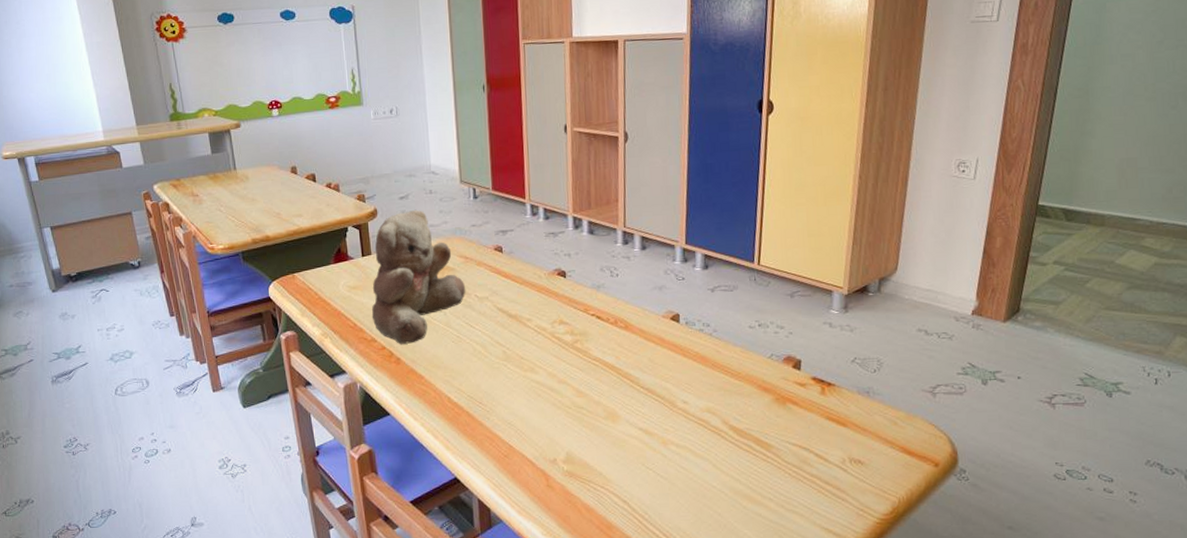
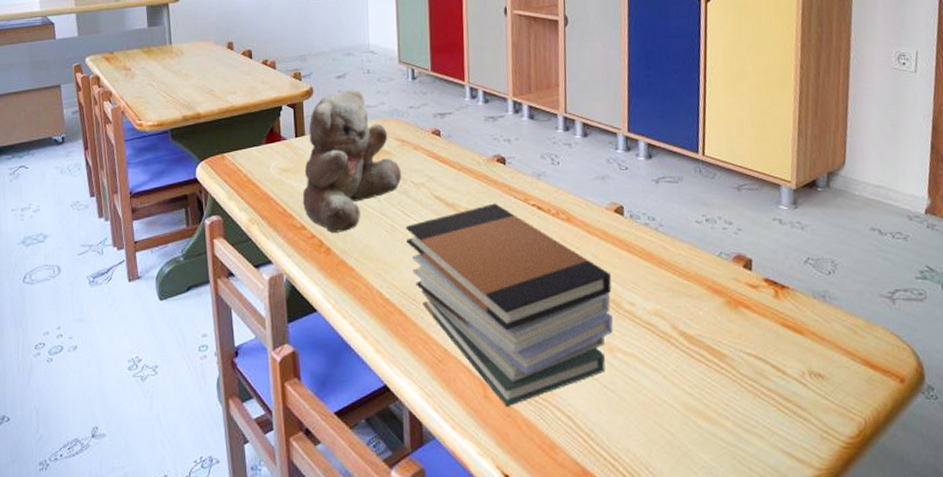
book stack: none [471,314,667,493] -> present [406,203,613,406]

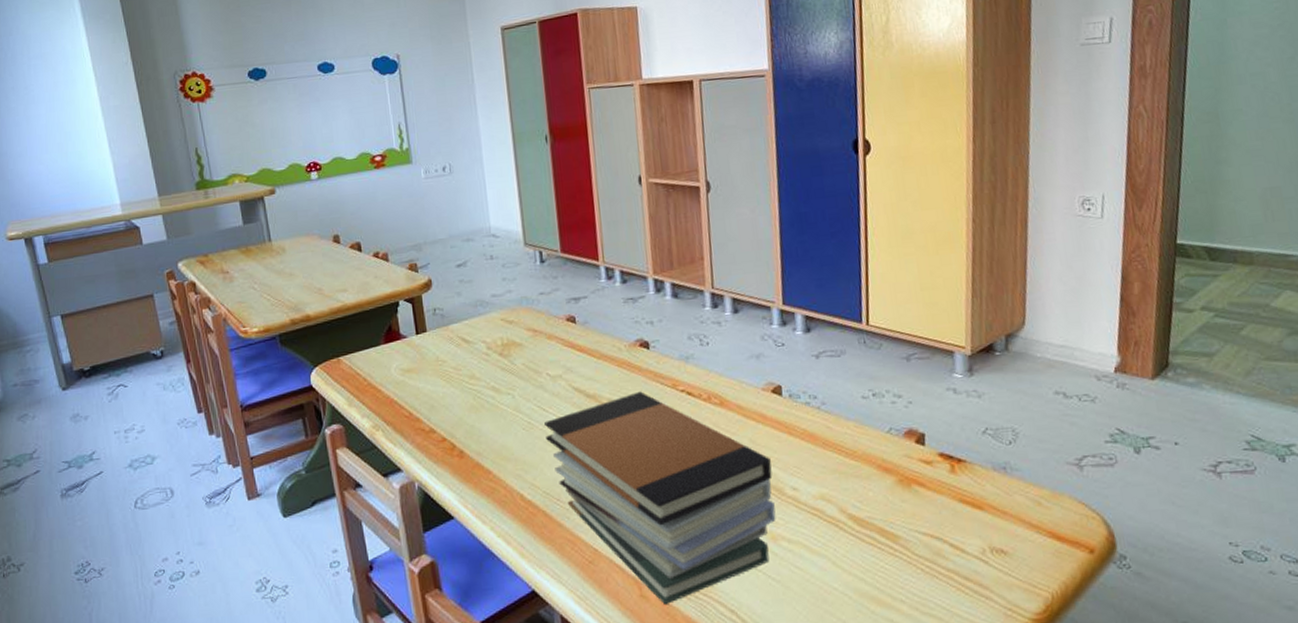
teddy bear: present [302,89,402,233] -> none [429,277,536,434]

